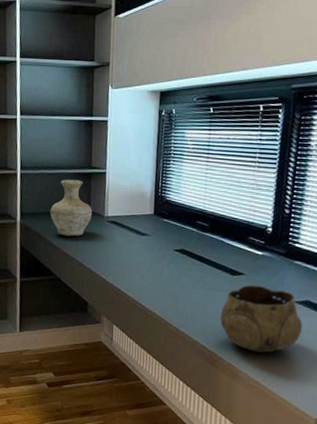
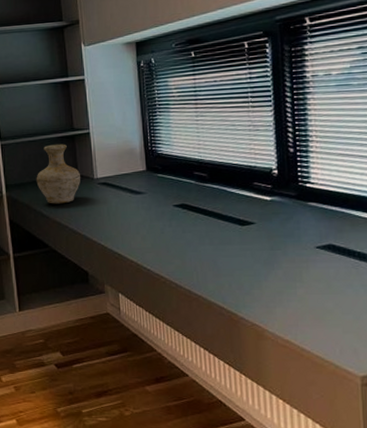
decorative bowl: present [220,284,302,353] -> none [235,233,329,307]

